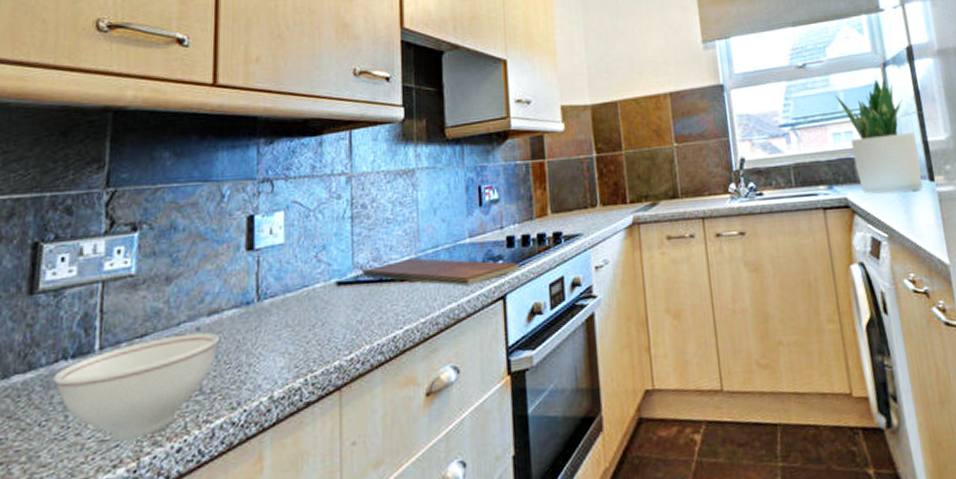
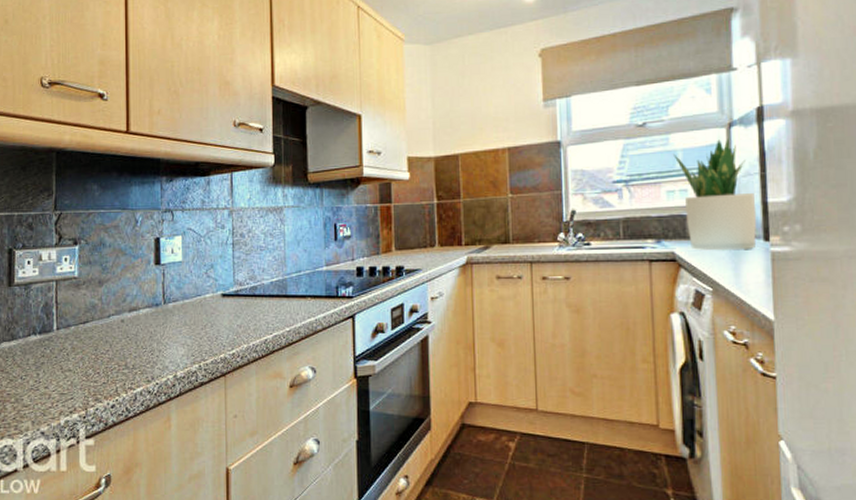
bowl: present [51,331,221,442] -> none [27,323,138,396]
chopping board: present [362,258,519,286] -> none [241,280,367,305]

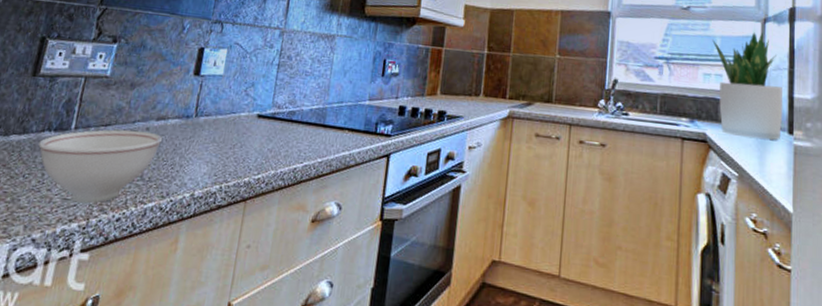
bowl: none [27,323,138,396] -> present [37,129,163,204]

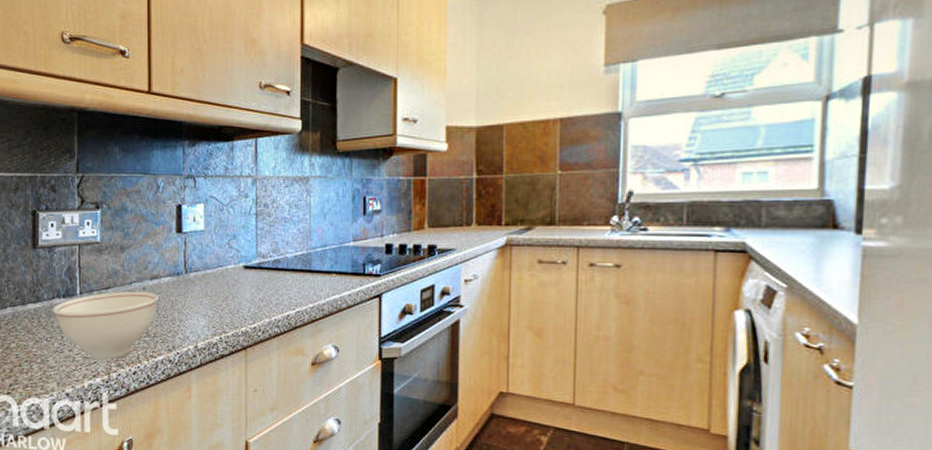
planter: present [712,32,783,141] -> none [755,113,850,244]

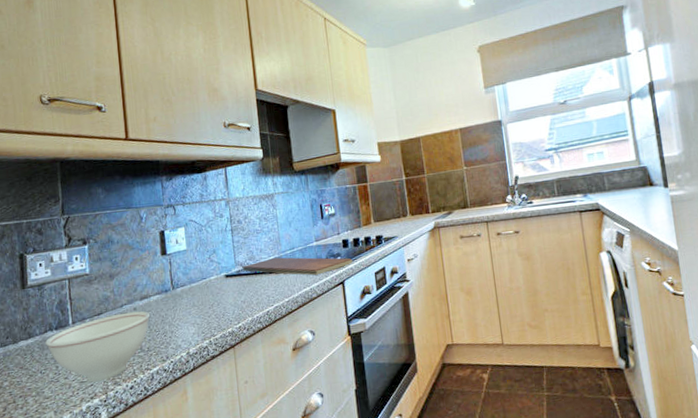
chopping board: none [264,254,395,282] -> present [242,257,353,276]

